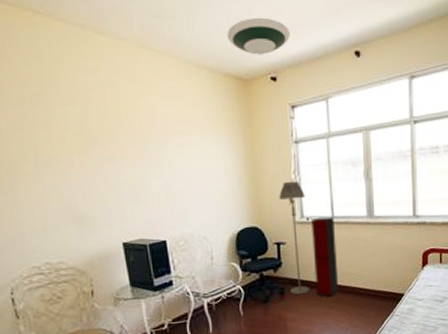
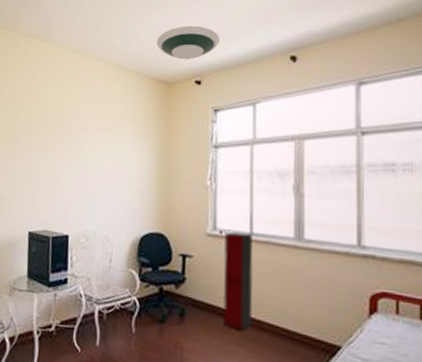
floor lamp: present [279,181,310,295] -> none [191,187,220,321]

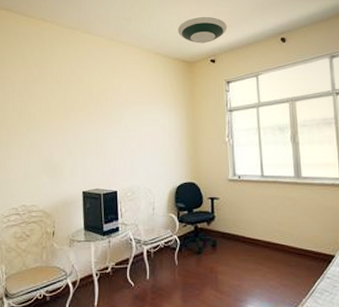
locker: present [223,231,253,331] -> none [243,176,269,253]

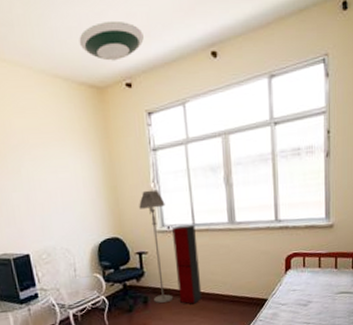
floor lamp: none [214,143,241,248] -> present [139,189,174,303]
locker: none [243,176,269,253] -> present [172,224,202,304]

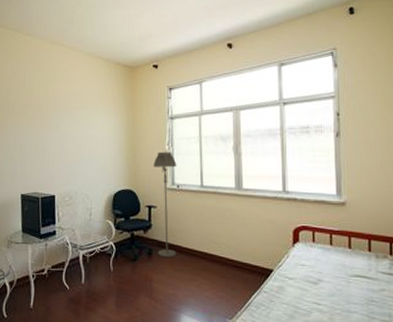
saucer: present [79,20,144,61] -> none [120,20,171,48]
locker: present [172,224,202,304] -> none [181,185,205,263]

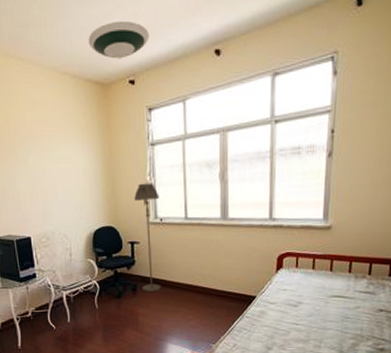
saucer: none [120,20,171,48] -> present [88,20,149,59]

